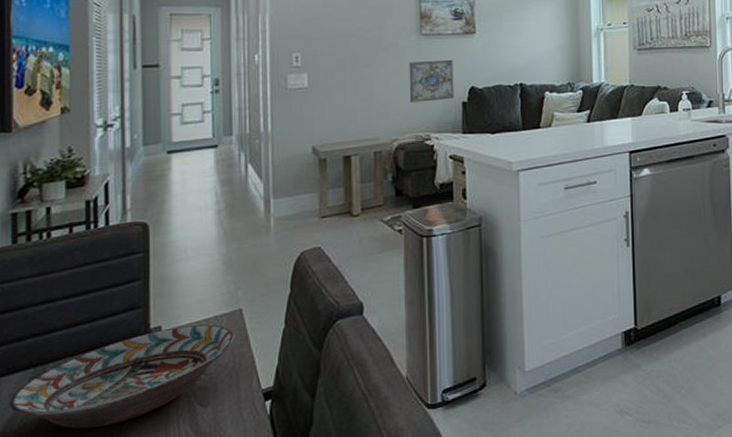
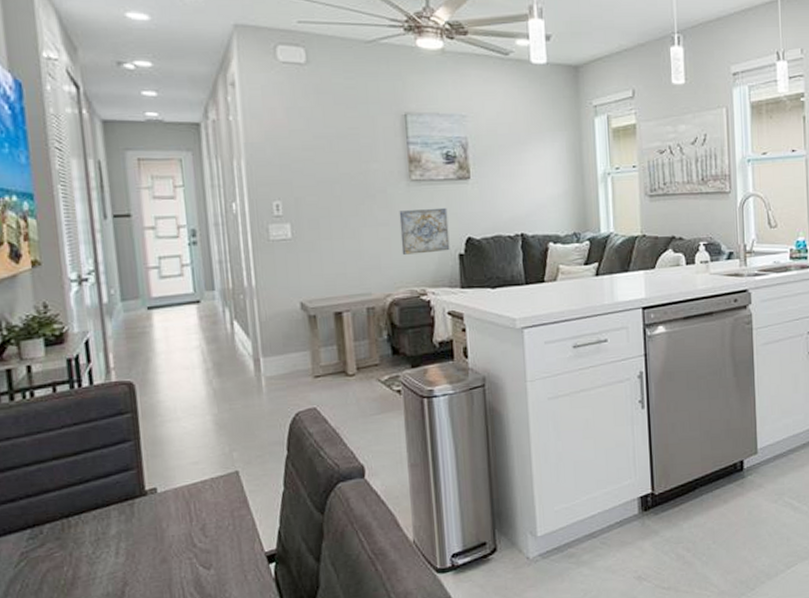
decorative bowl: present [10,324,235,429] -> none [9,486,233,590]

